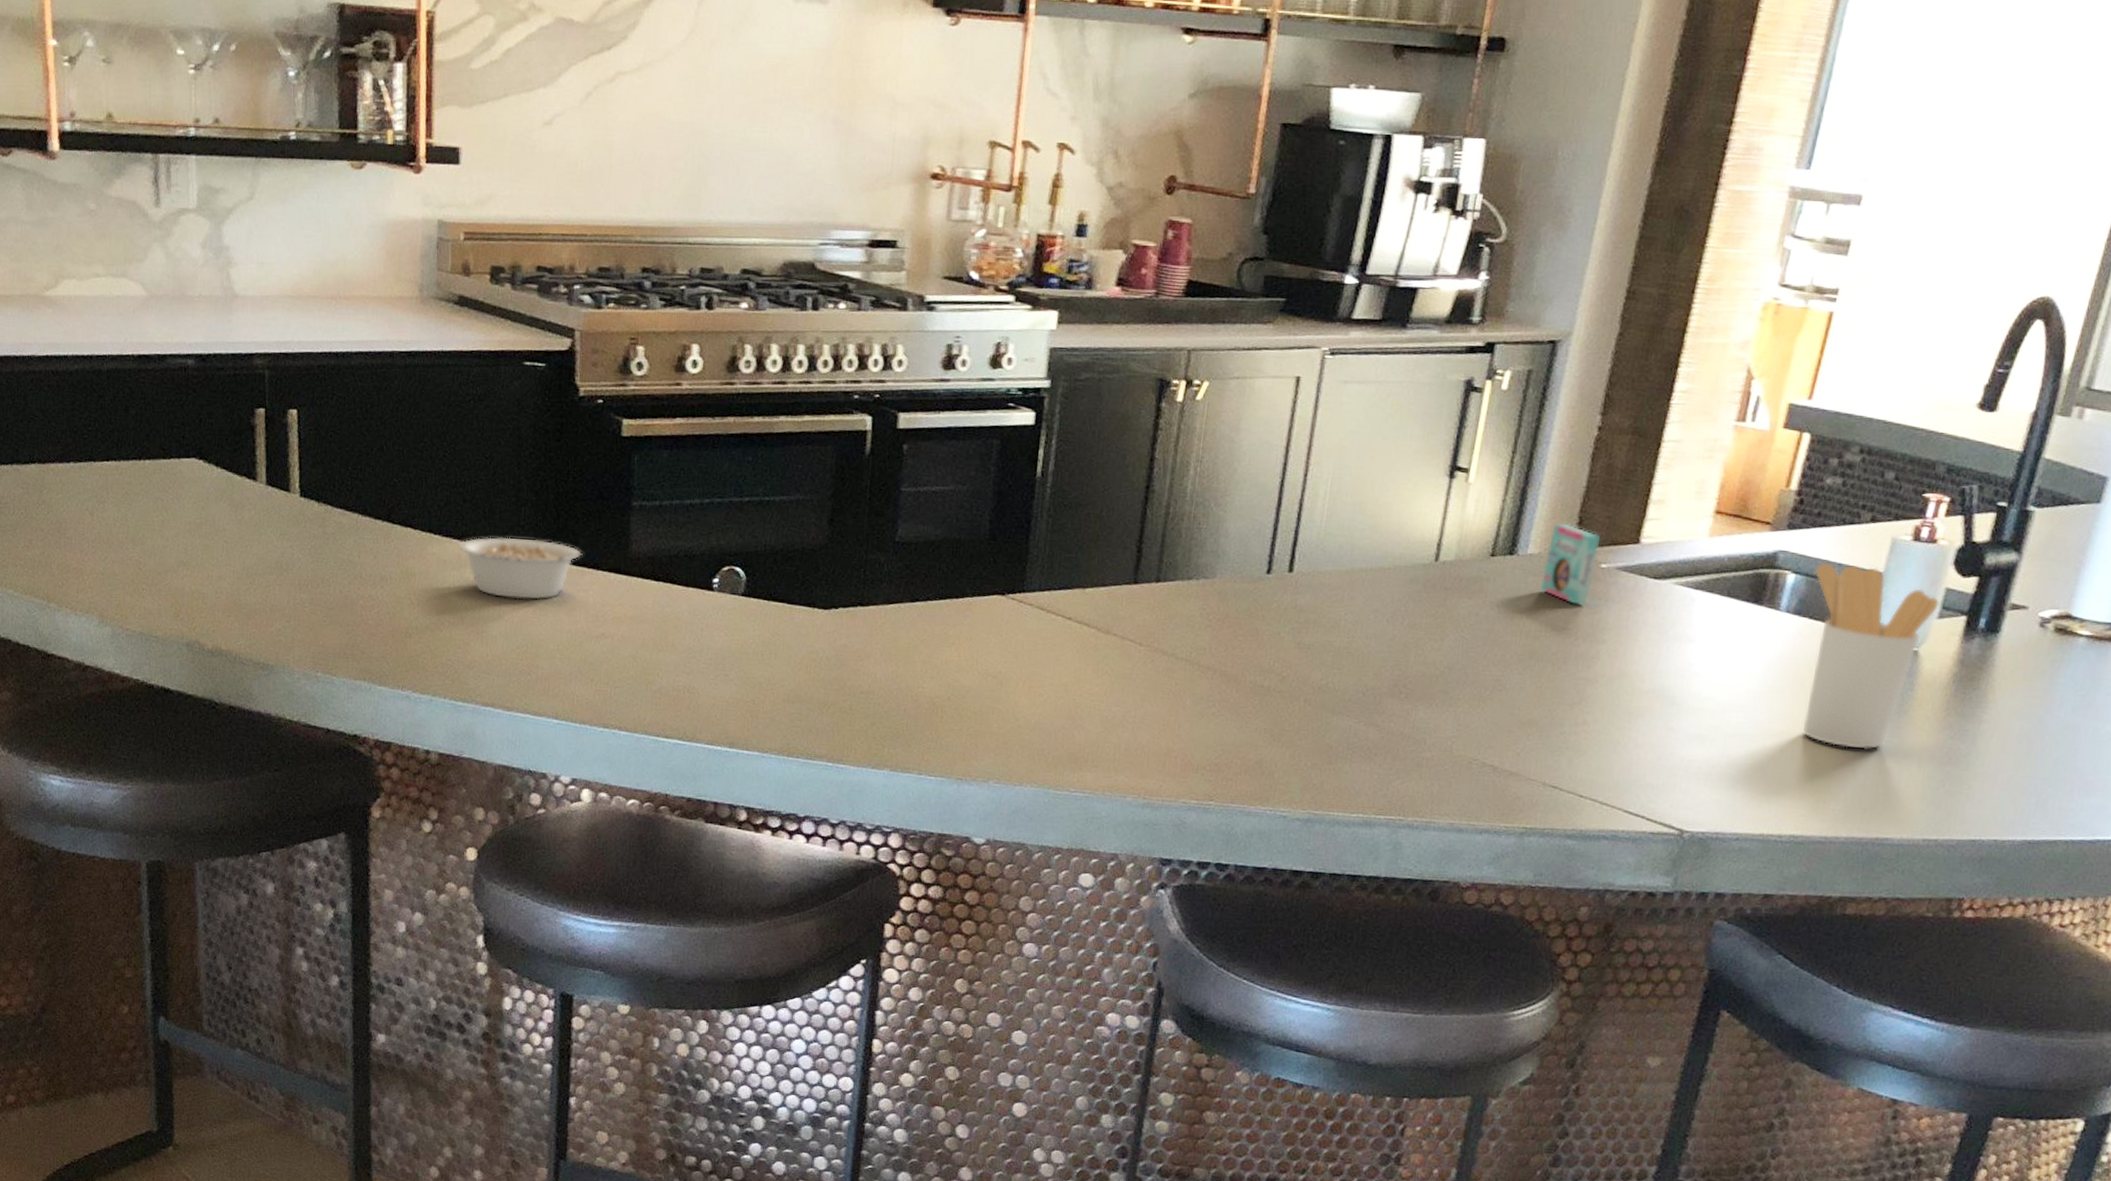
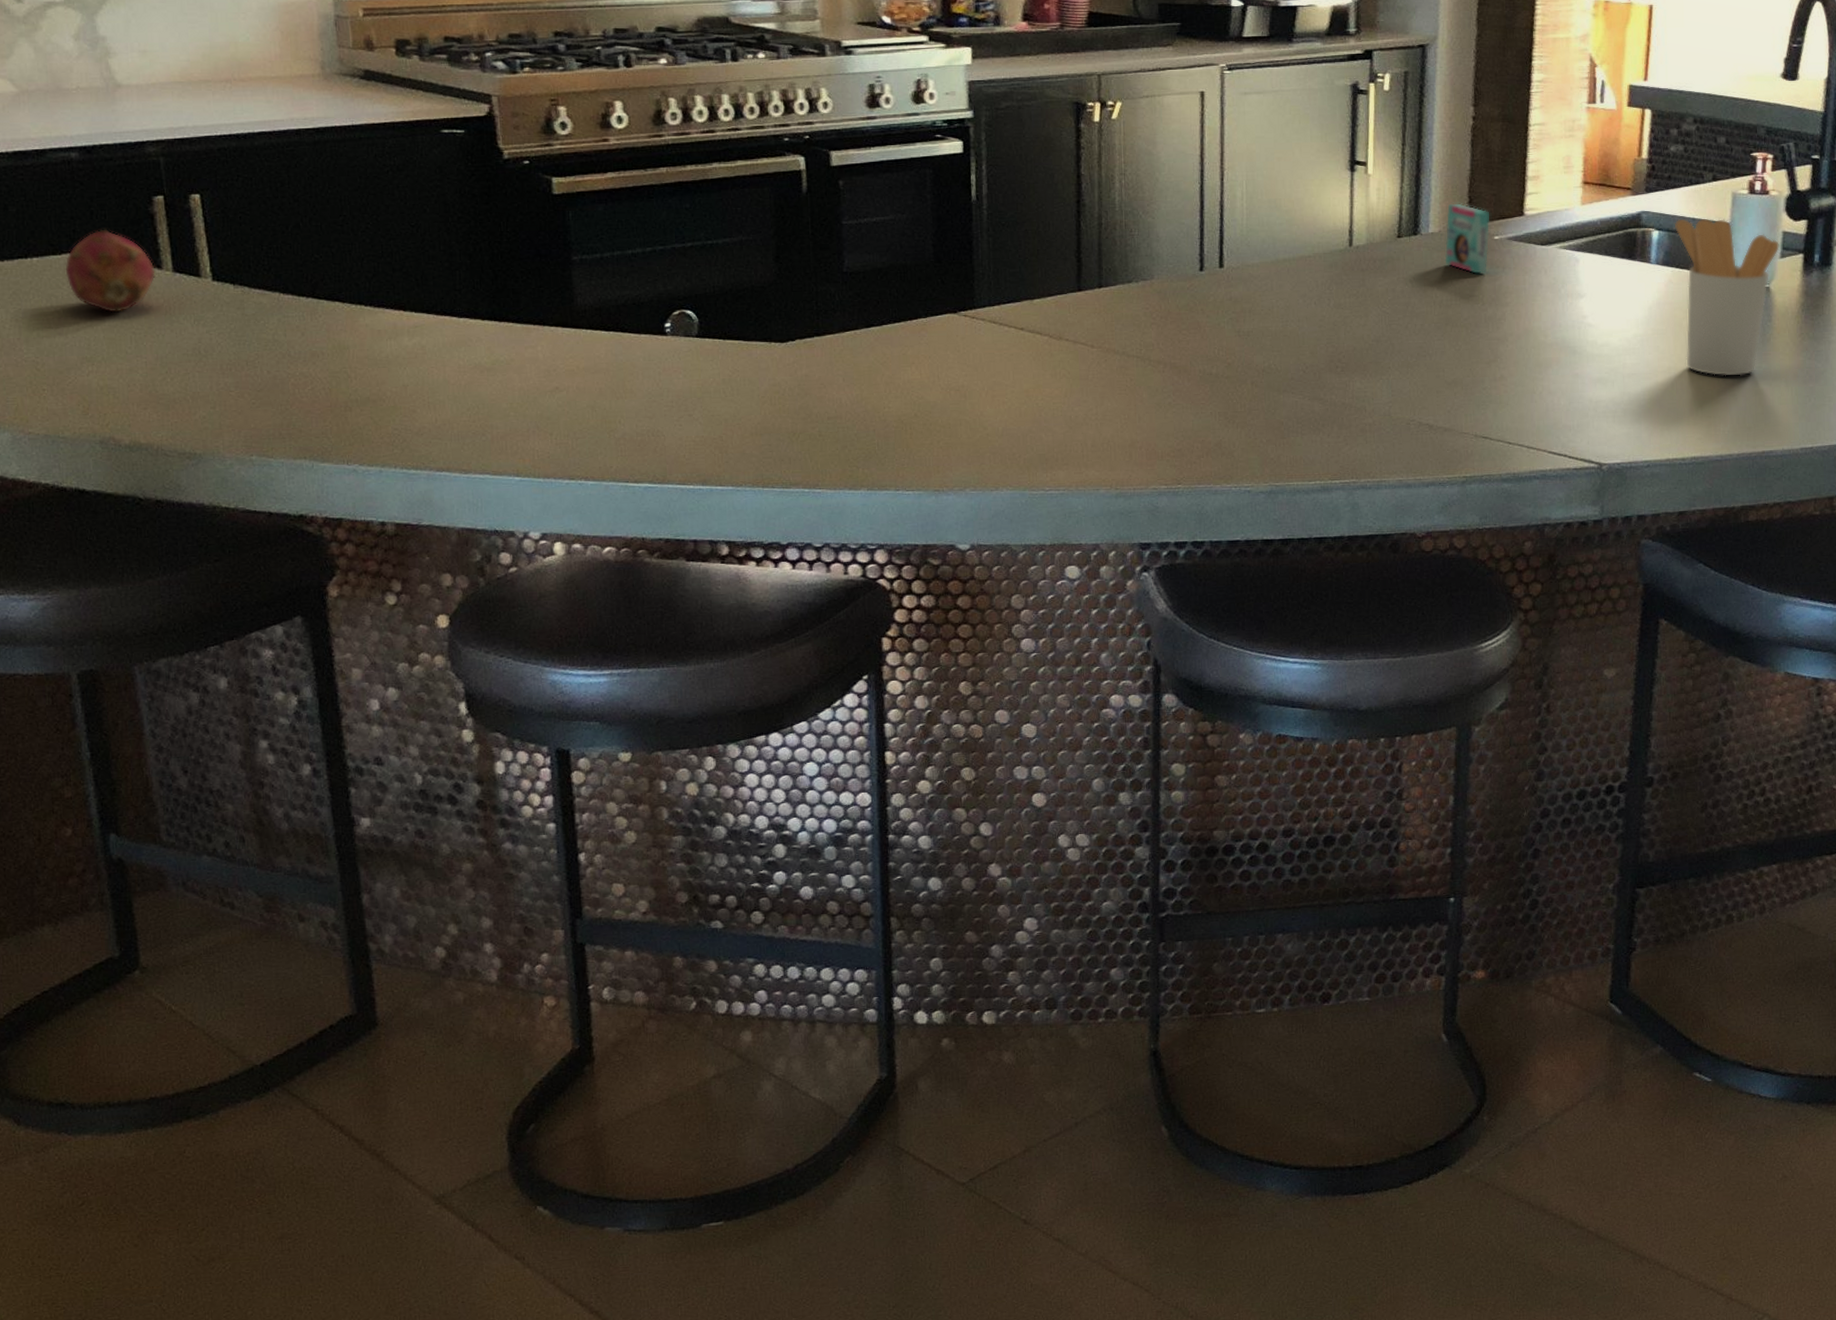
fruit: none [172,437,252,521] -> present [65,229,157,313]
legume: present [458,537,583,600] -> none [392,302,527,362]

